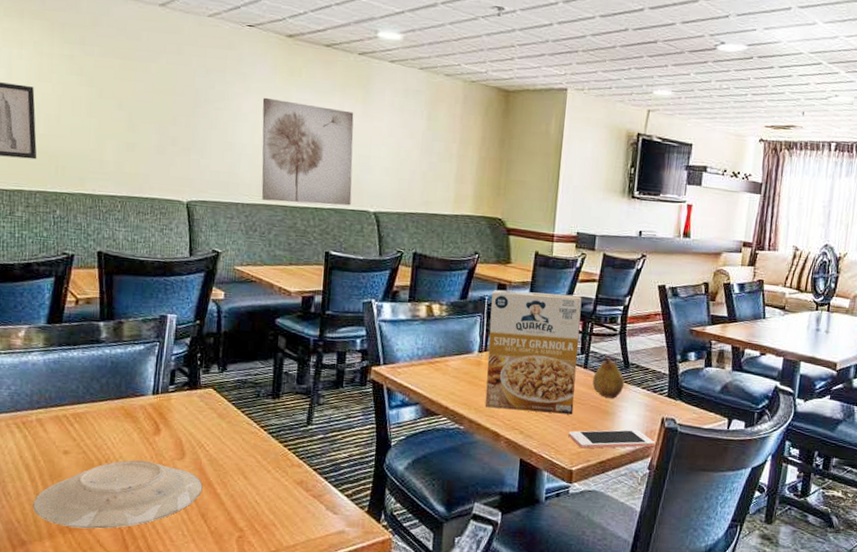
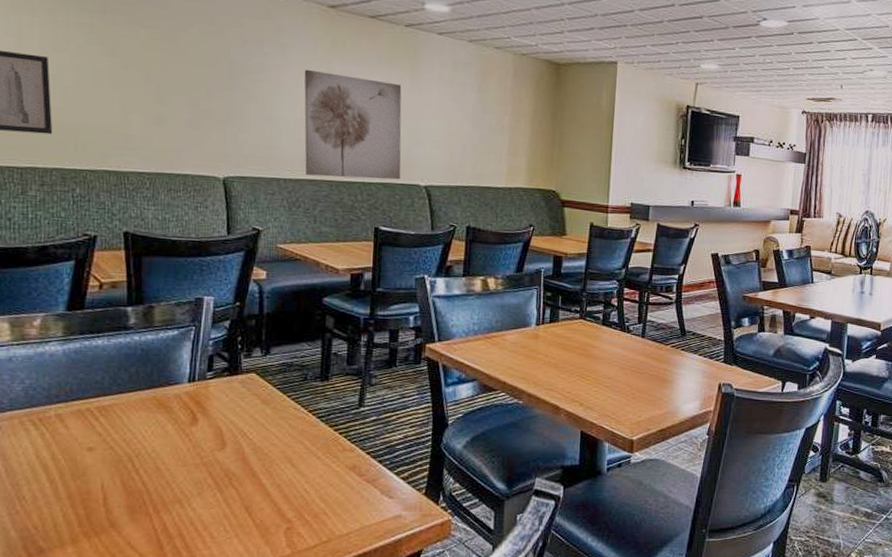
plate: present [33,460,203,529] -> none [52,453,246,531]
cereal box: present [485,289,582,415] -> none [543,261,638,384]
cell phone: present [568,429,655,449] -> none [628,396,713,418]
fruit: present [592,355,625,398] -> none [650,324,682,366]

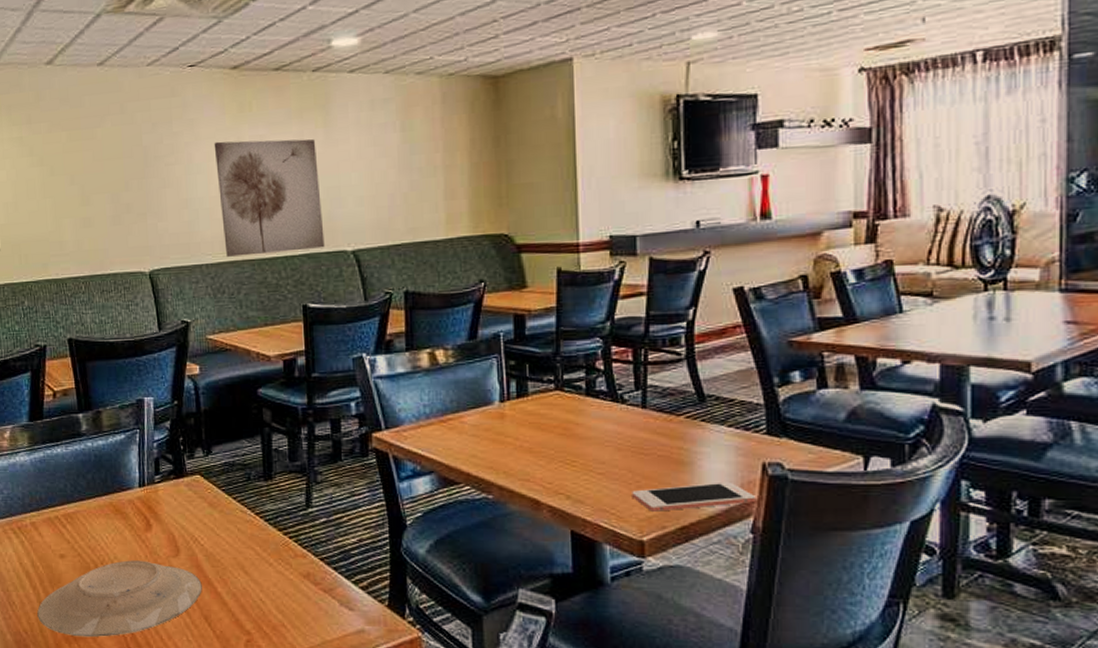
plate: none [52,453,246,531] -> present [37,560,202,638]
cell phone: none [628,396,713,418] -> present [632,481,756,512]

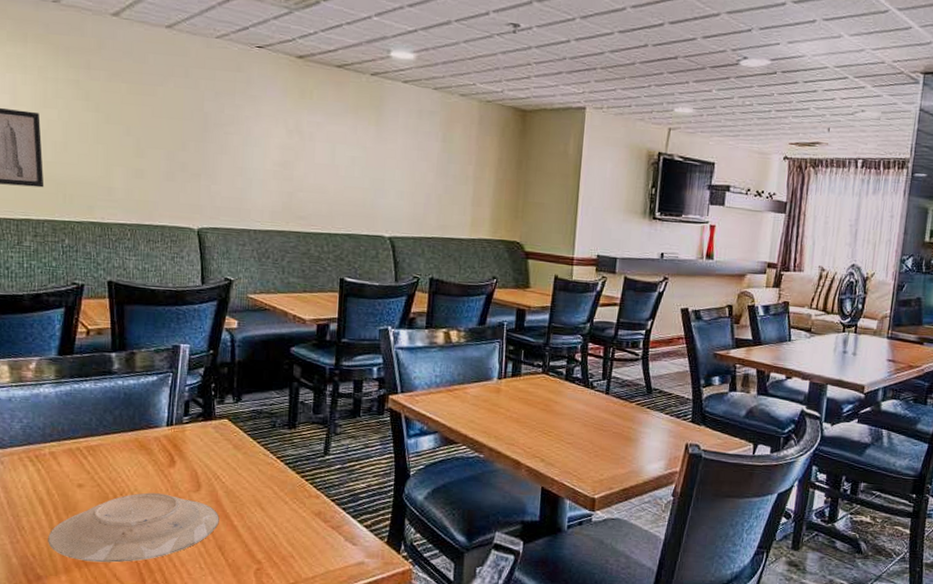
wall art: present [214,139,325,257] -> none [273,120,367,231]
cell phone: present [632,481,756,512] -> none [590,456,679,476]

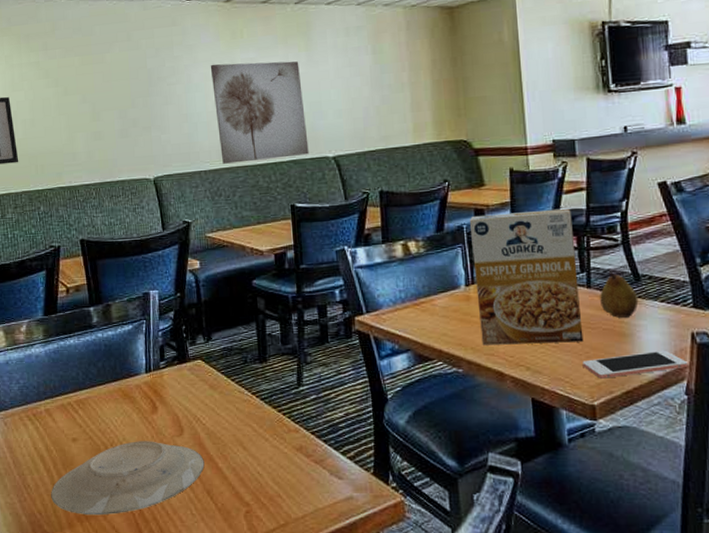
wall art: none [273,120,367,231] -> present [210,61,309,164]
cereal box: none [505,314,603,442] -> present [469,208,584,345]
cell phone: none [590,456,679,476] -> present [582,350,688,379]
fruit: none [614,380,648,424] -> present [600,270,639,318]

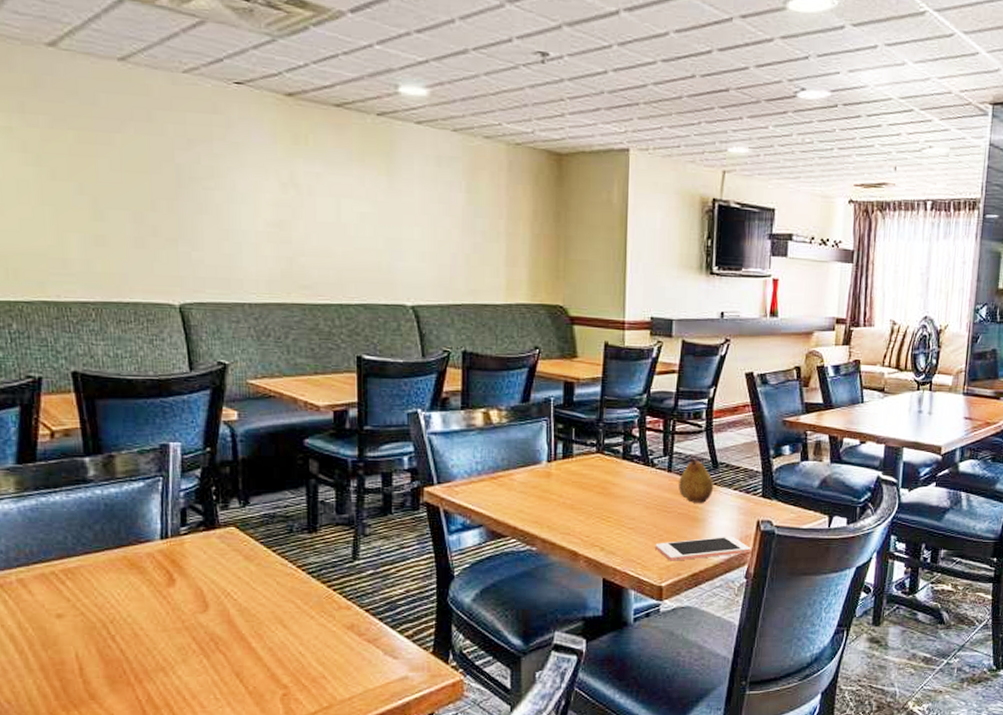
plate: present [51,441,205,516] -> none [25,618,234,703]
wall art: present [210,61,309,164] -> none [262,172,383,300]
cereal box: present [469,208,584,345] -> none [557,388,661,525]

